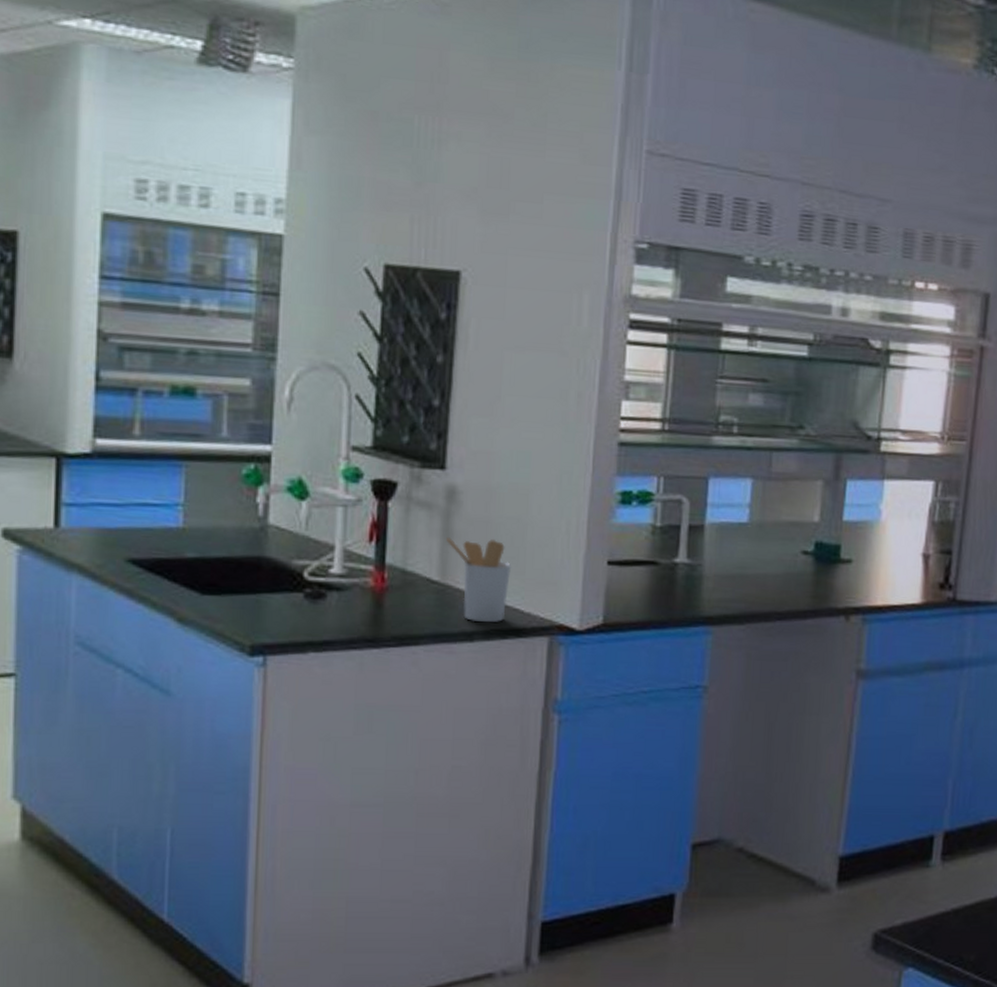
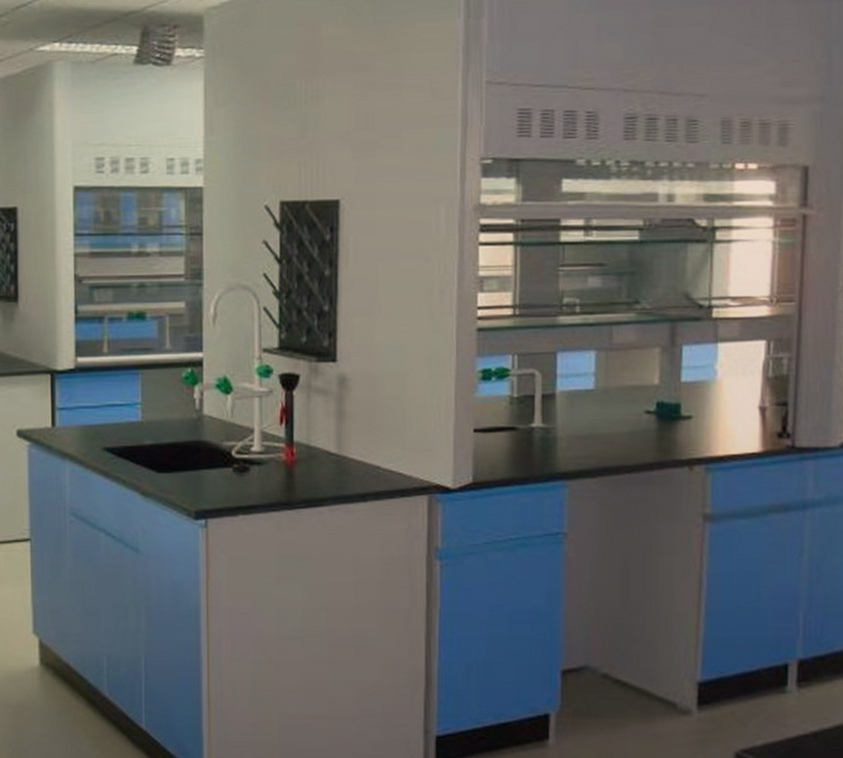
utensil holder: present [446,537,512,623] -> none [340,416,395,486]

